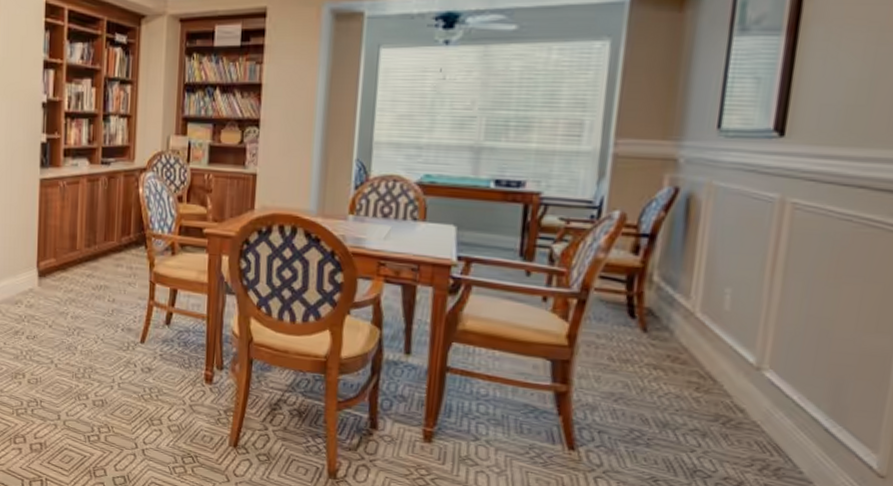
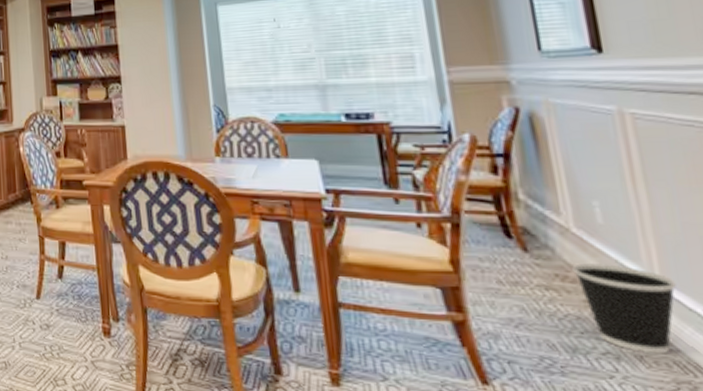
wastebasket: none [685,347,783,435] -> present [572,263,678,355]

